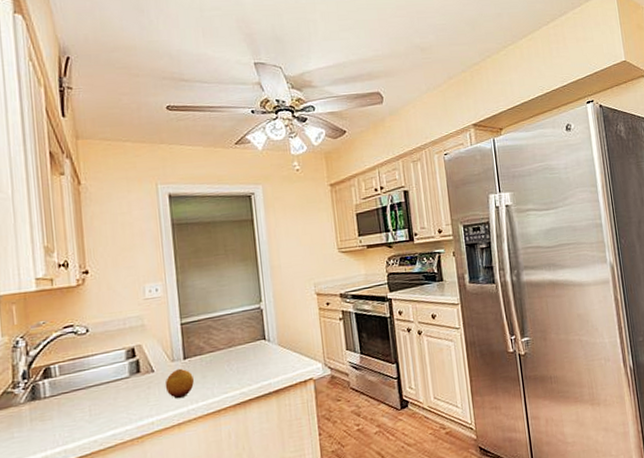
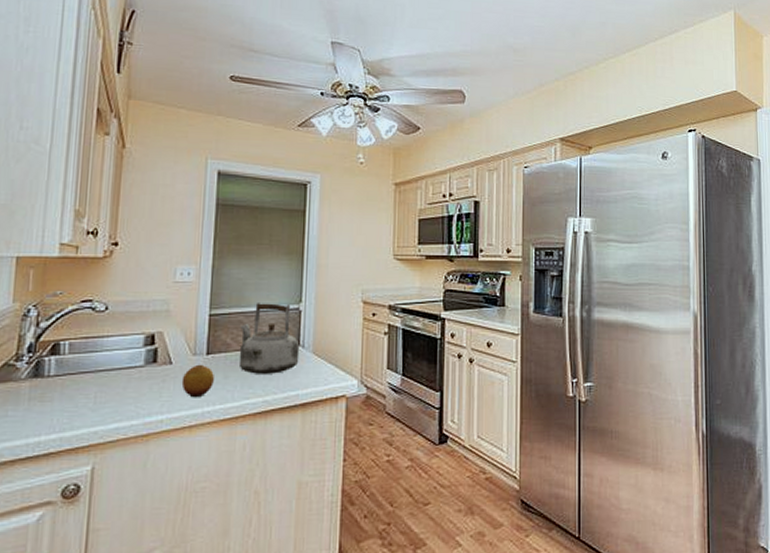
kettle: none [210,305,267,371] -> present [238,303,300,374]

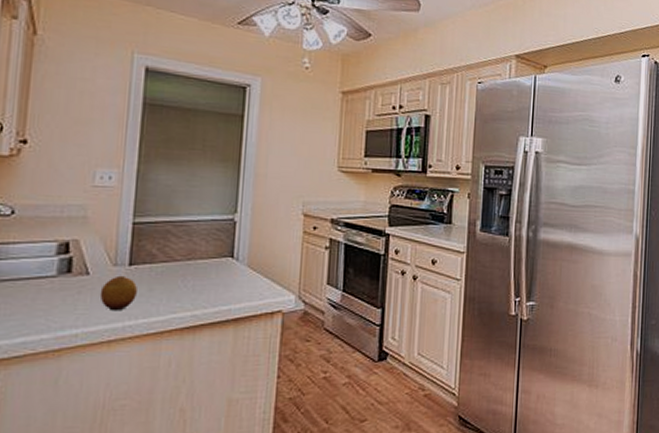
kettle: present [238,303,300,374] -> none [165,212,234,287]

